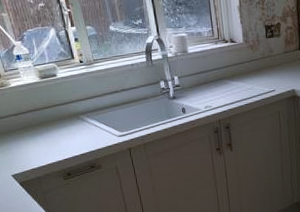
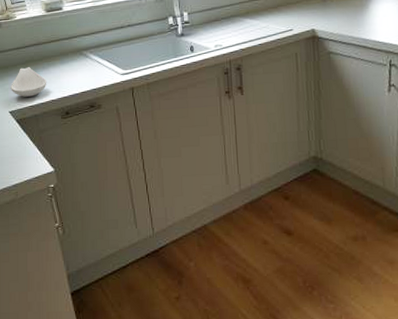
spoon rest: none [11,132,47,161] -> present [11,67,47,97]

